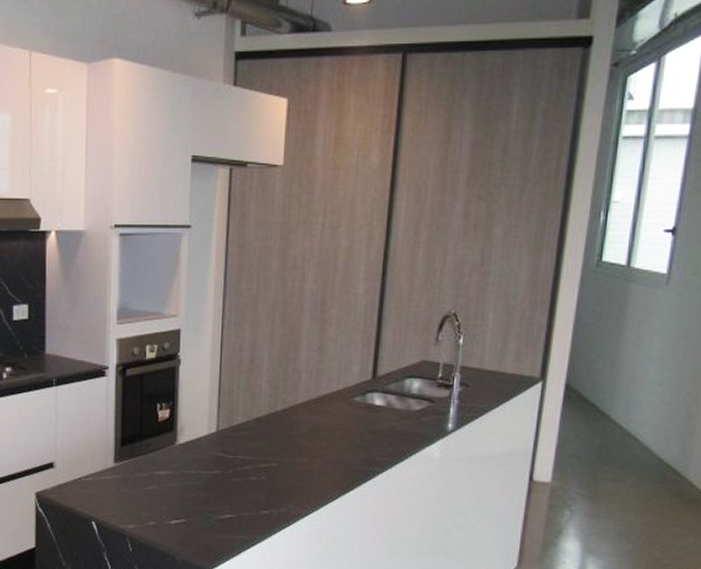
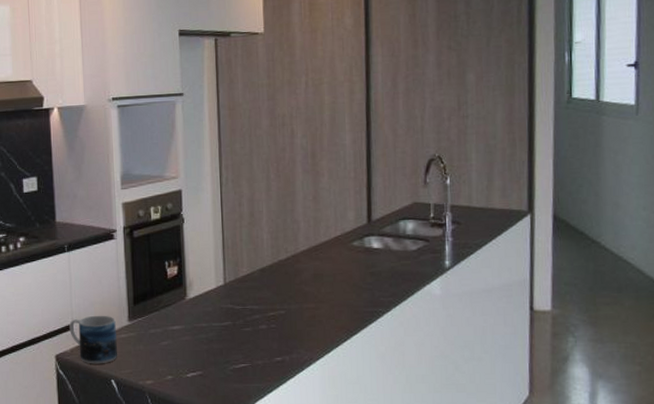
mug: none [52,454,101,505] -> present [69,315,117,364]

